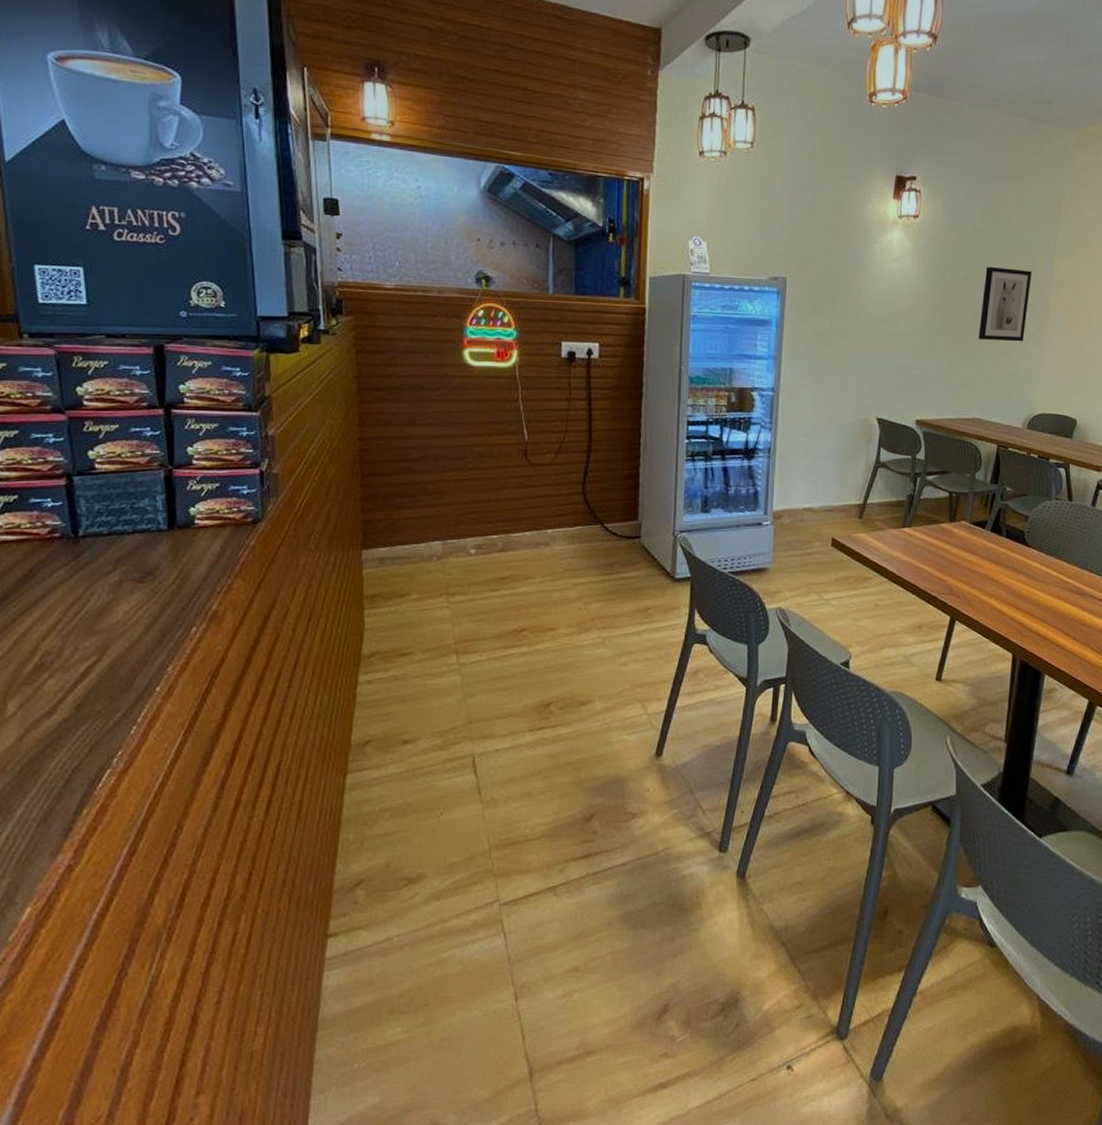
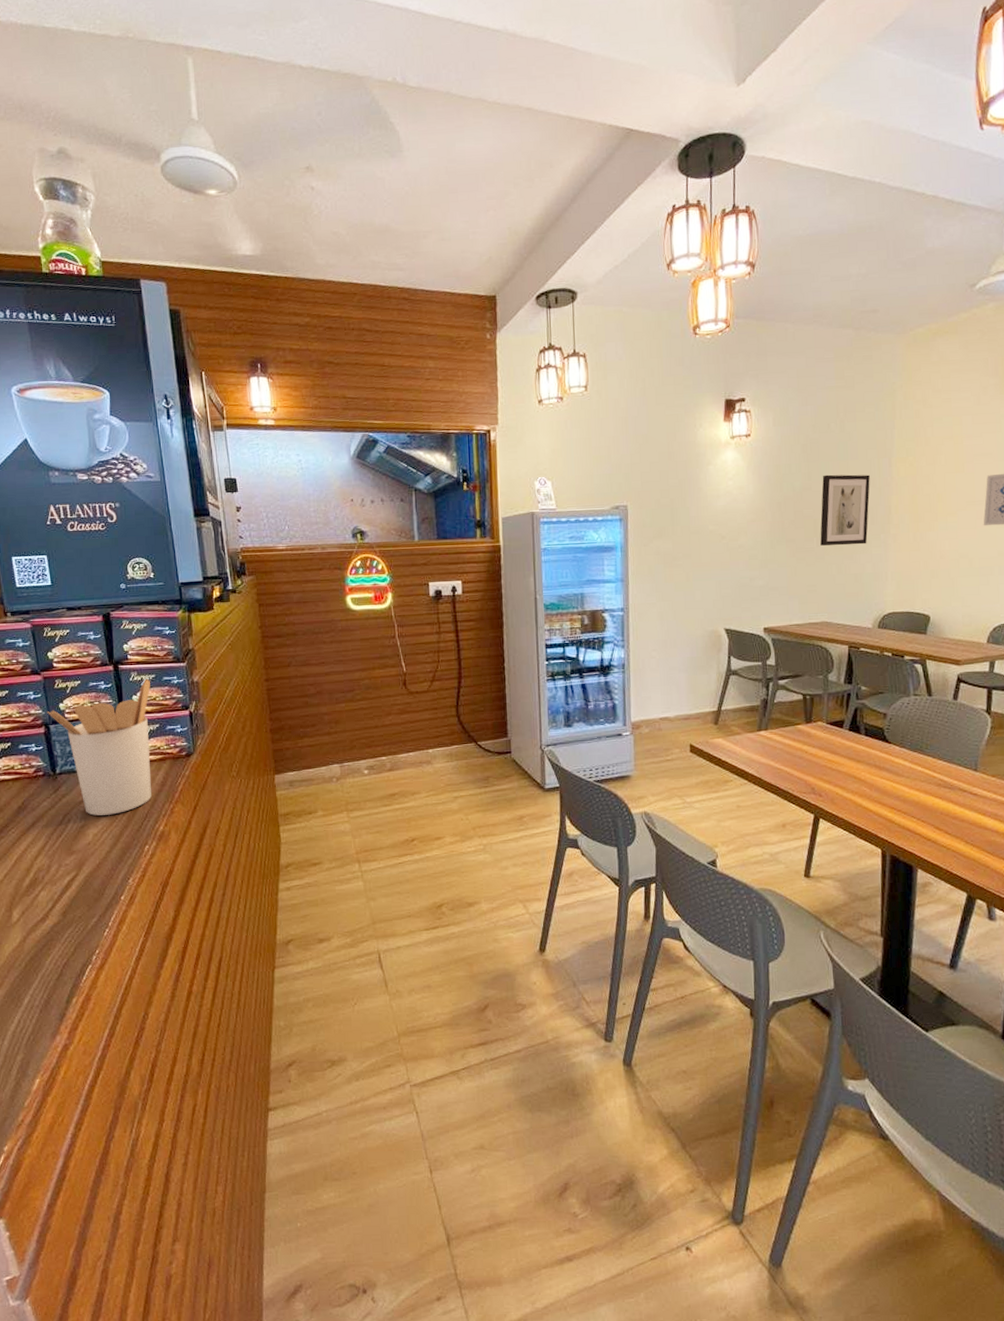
utensil holder: none [71,429,212,589] -> present [47,679,151,816]

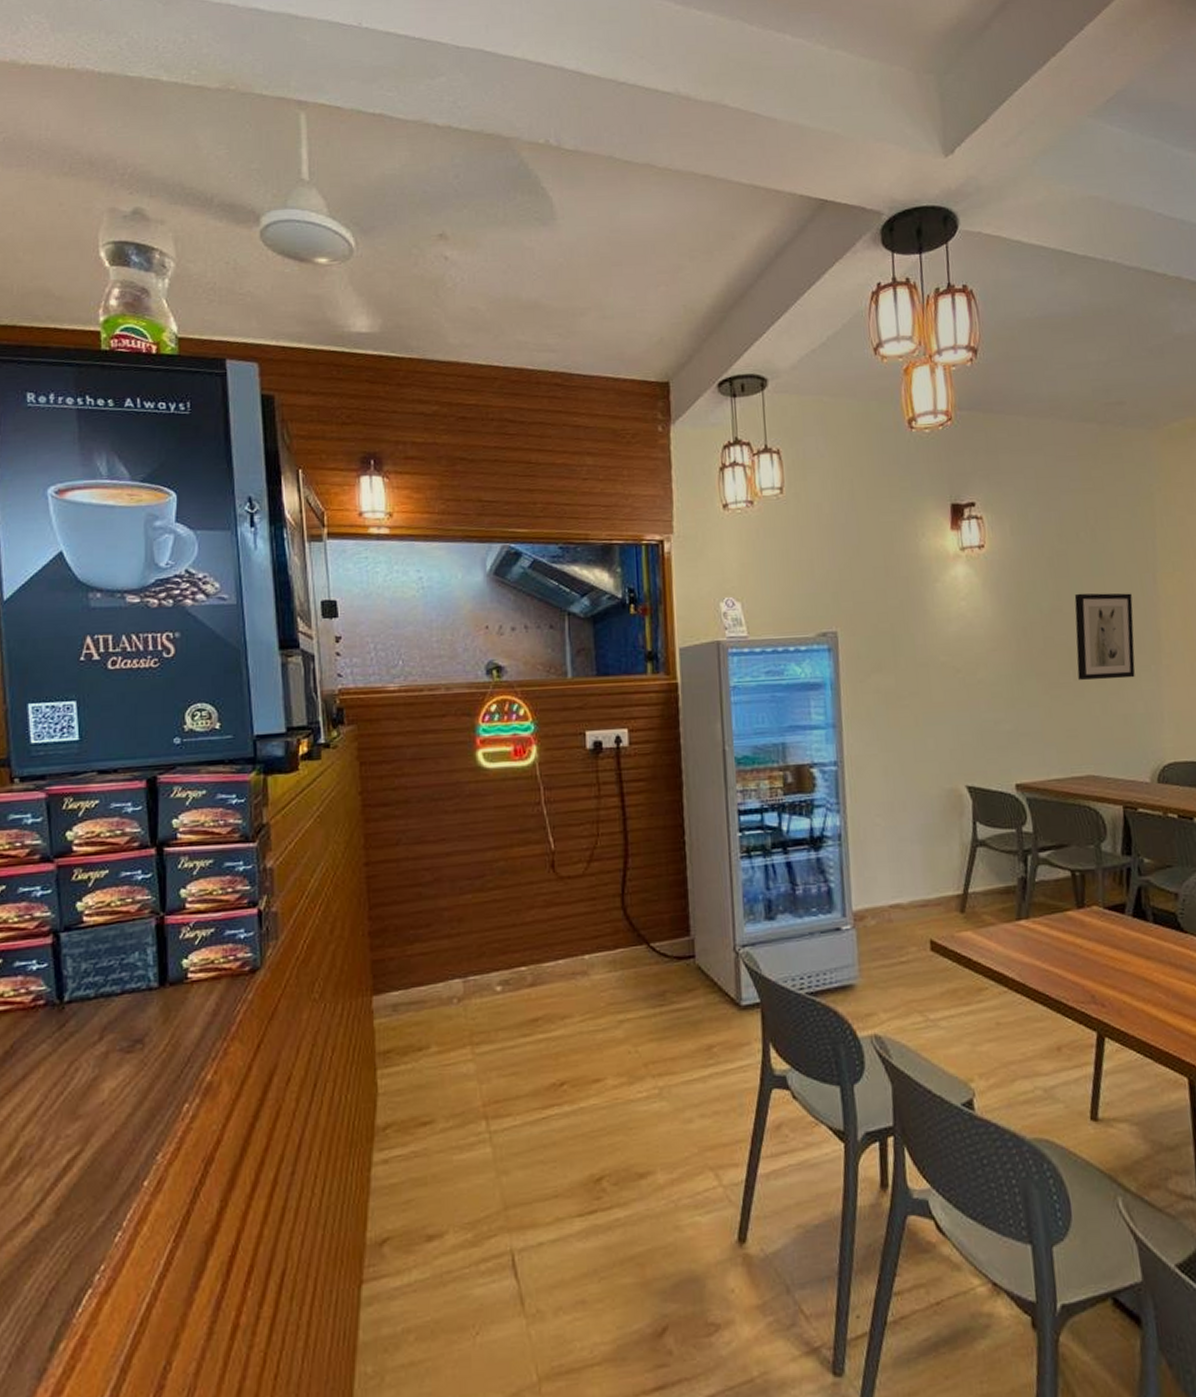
utensil holder: present [47,679,151,816] -> none [58,866,206,1062]

